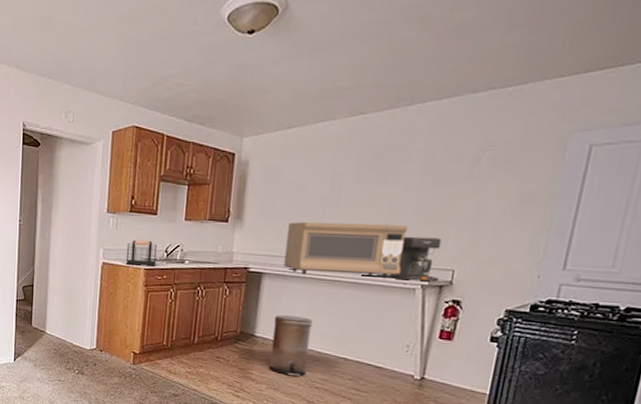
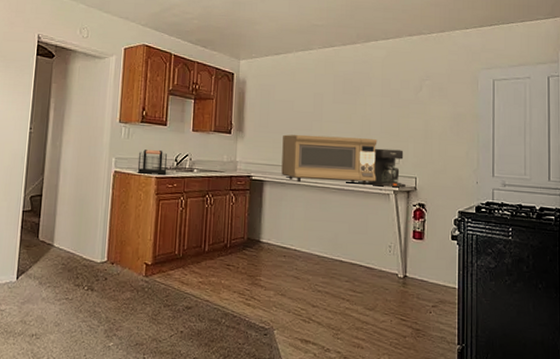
pedal bin: present [269,315,313,377] -> none [276,220,310,281]

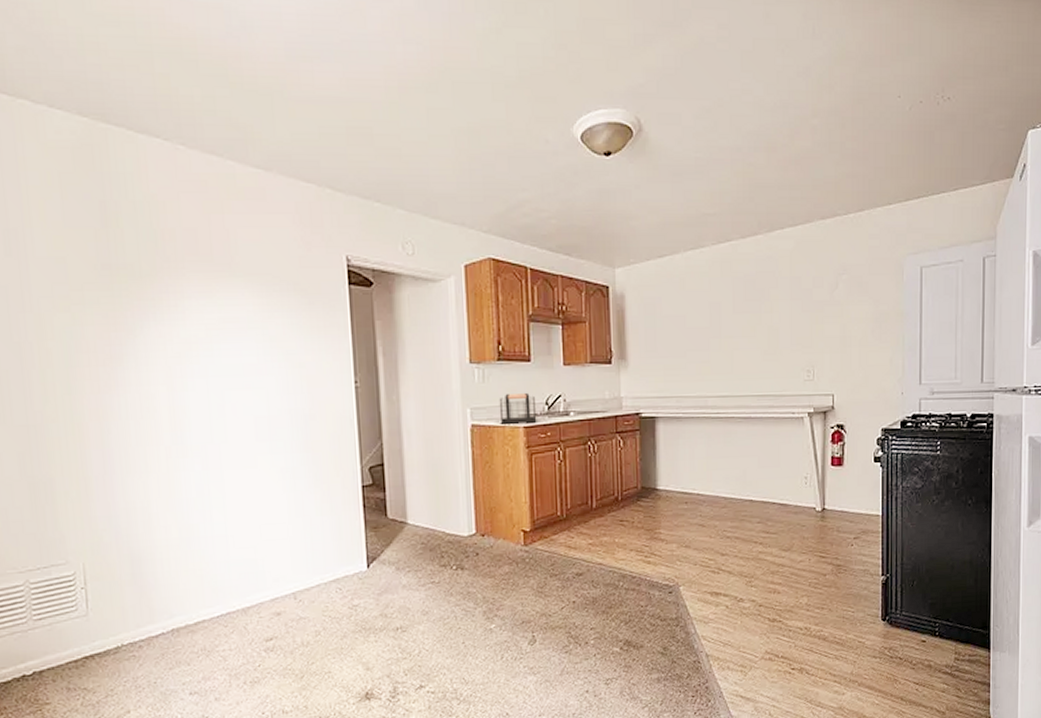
microwave: present [281,134,378,186] -> none [675,353,788,415]
coffee maker: present [368,148,406,188] -> none [778,363,822,410]

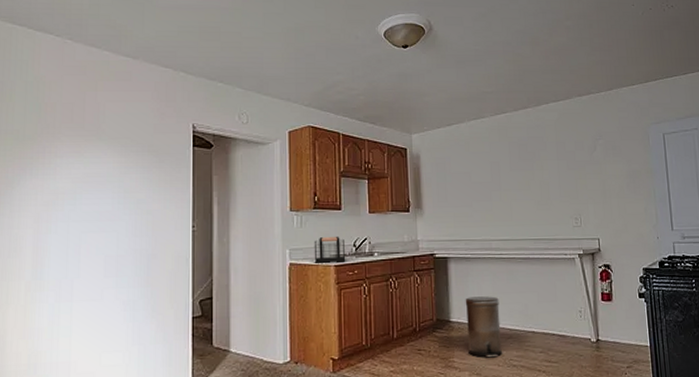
pedal bin: none [674,461,715,529] -> present [465,296,502,358]

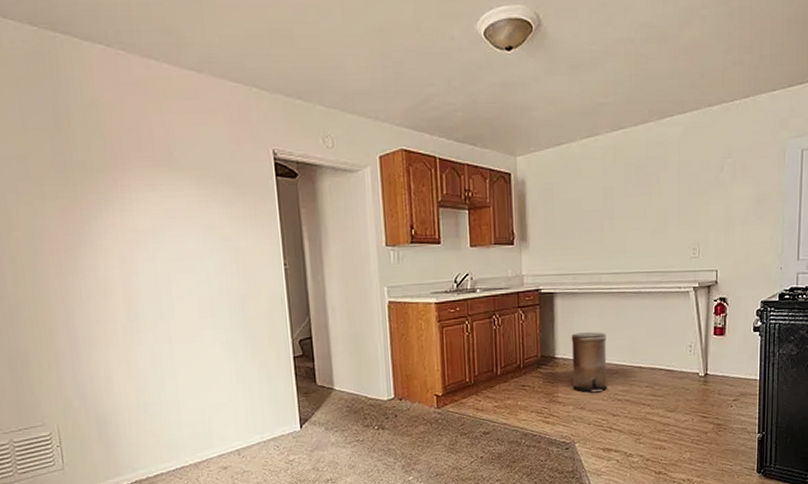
dish rack: present [314,236,346,265] -> none [412,271,447,302]

